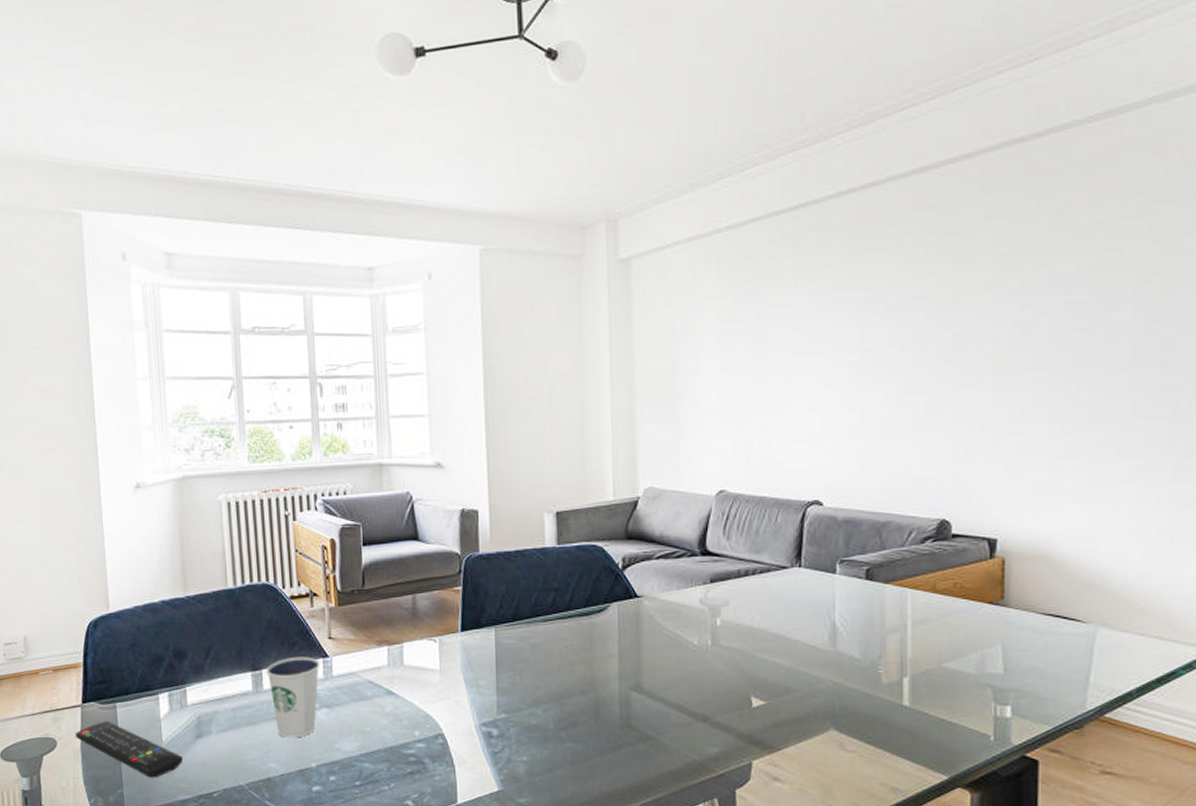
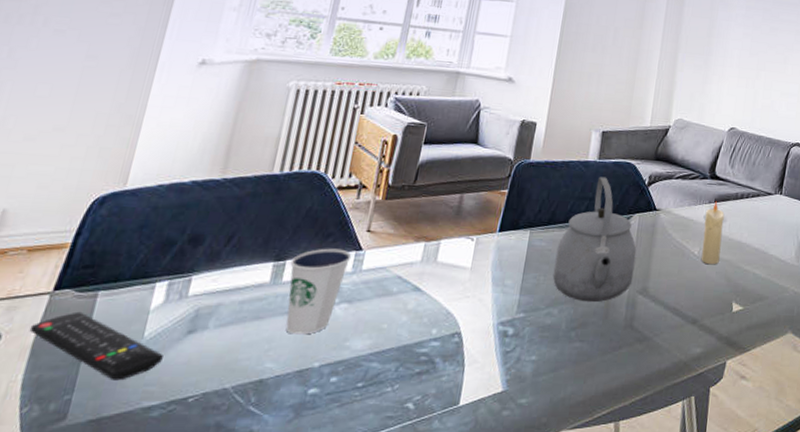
tea kettle: none [528,564,622,701] -> present [552,177,637,303]
candle: none [701,581,727,655] -> present [701,201,725,265]

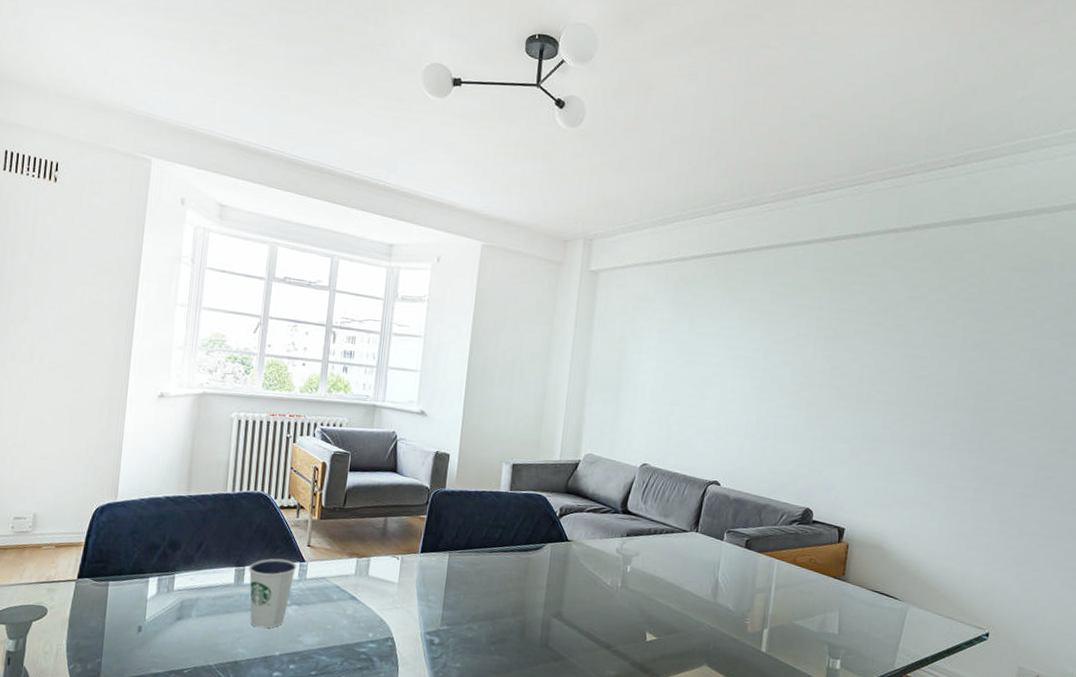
remote control: present [29,311,163,381] -> none [65,596,161,651]
tea kettle: present [552,177,637,303] -> none [471,507,550,622]
candle: present [701,201,725,265] -> none [613,535,637,596]

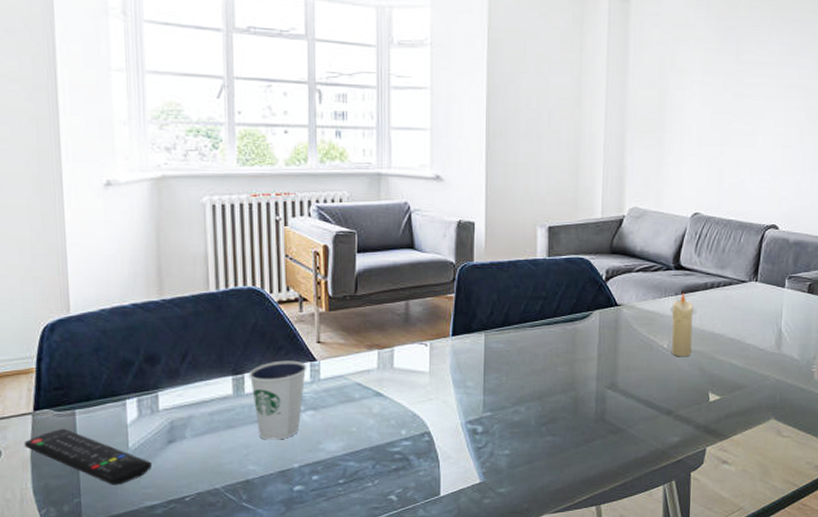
remote control: none [65,596,161,651] -> present [24,428,152,485]
candle: none [613,535,637,596] -> present [671,293,694,357]

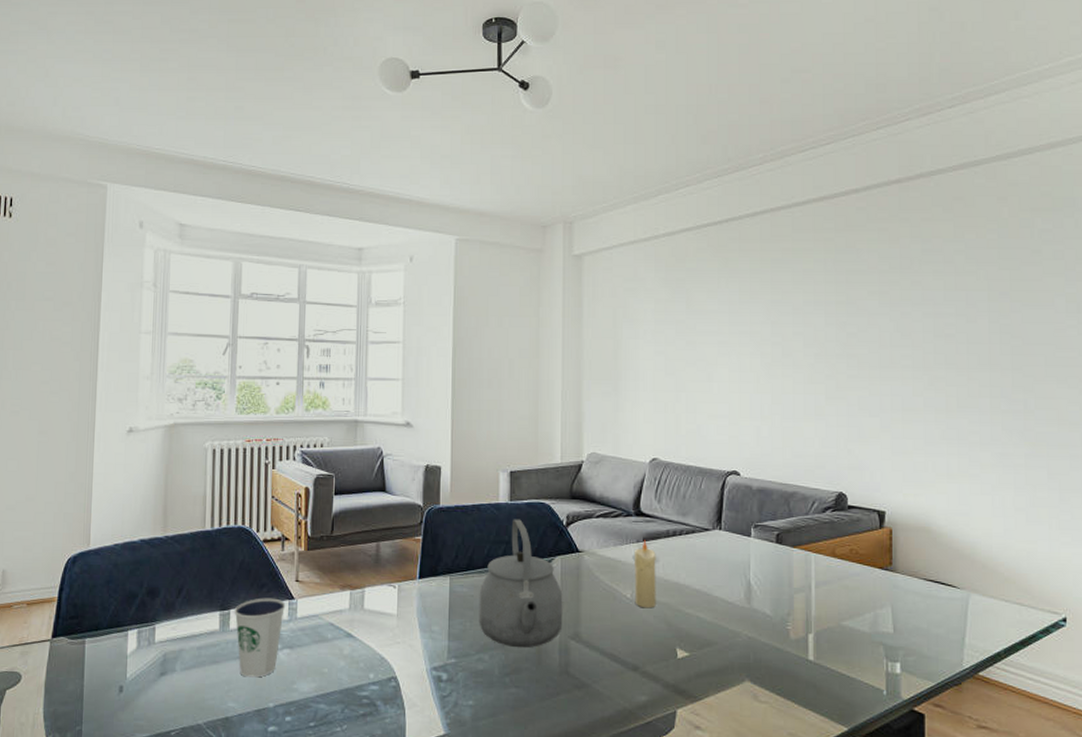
remote control: present [24,428,152,485] -> none [40,656,145,715]
tea kettle: none [515,275,601,399] -> present [479,519,563,648]

